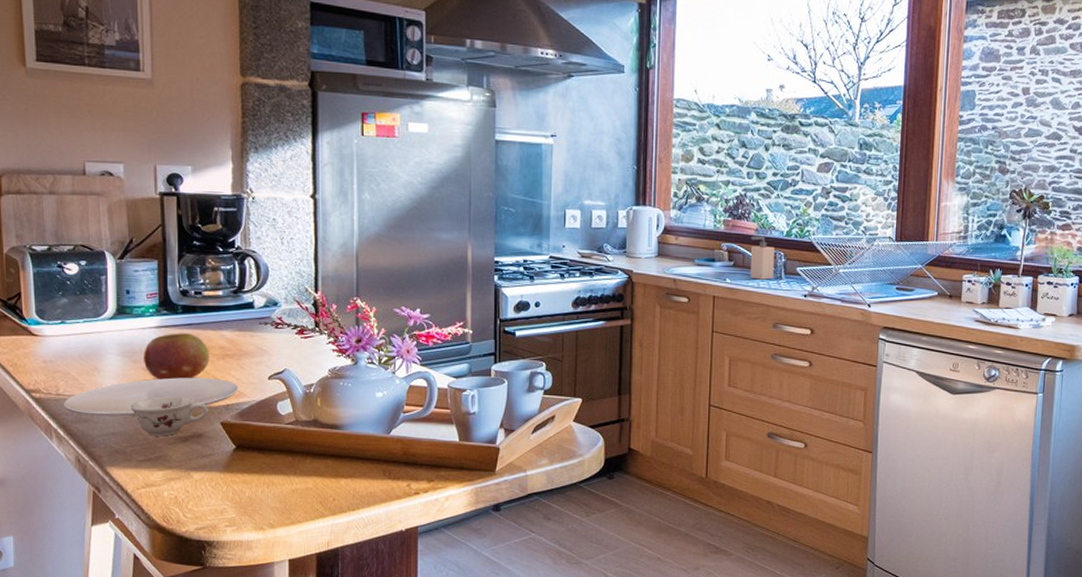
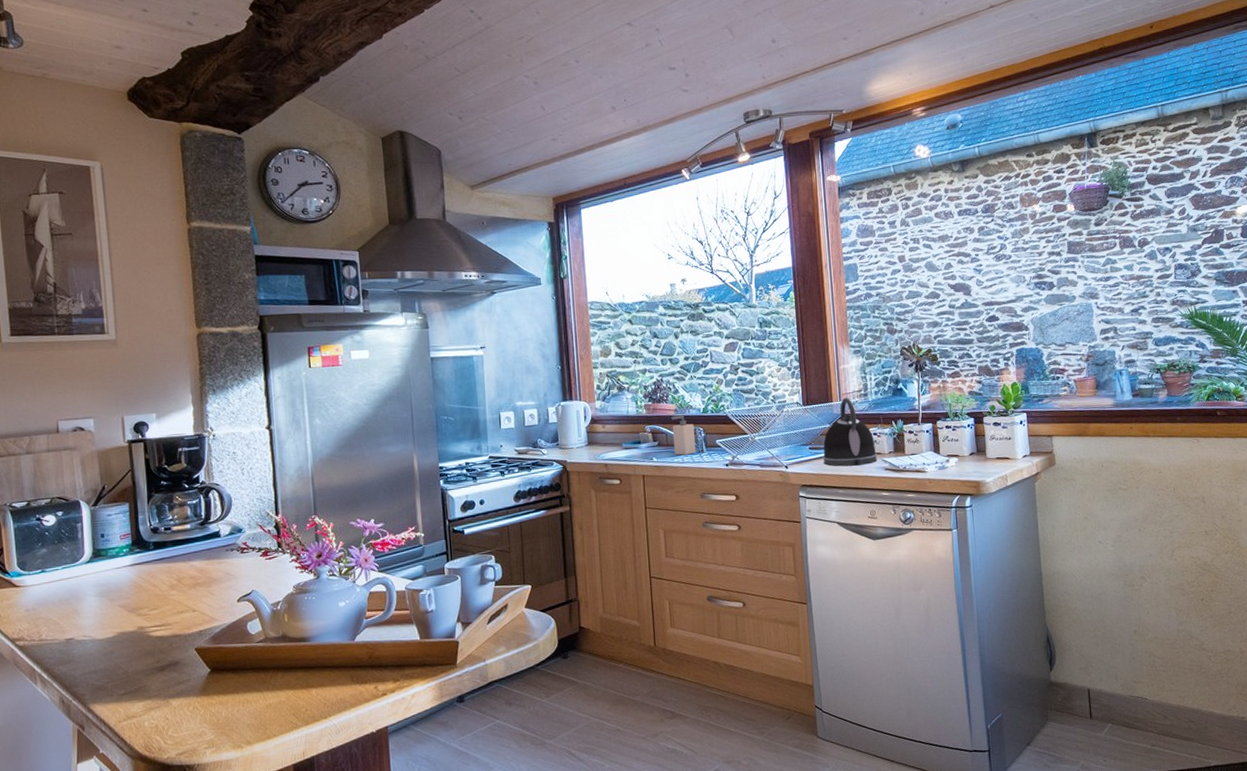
plate: present [64,377,239,417] -> none [47,607,211,657]
teacup: present [130,396,208,437] -> none [109,628,183,670]
fruit: present [144,333,210,380] -> none [120,567,182,615]
kettle: none [909,237,969,313] -> present [822,397,877,467]

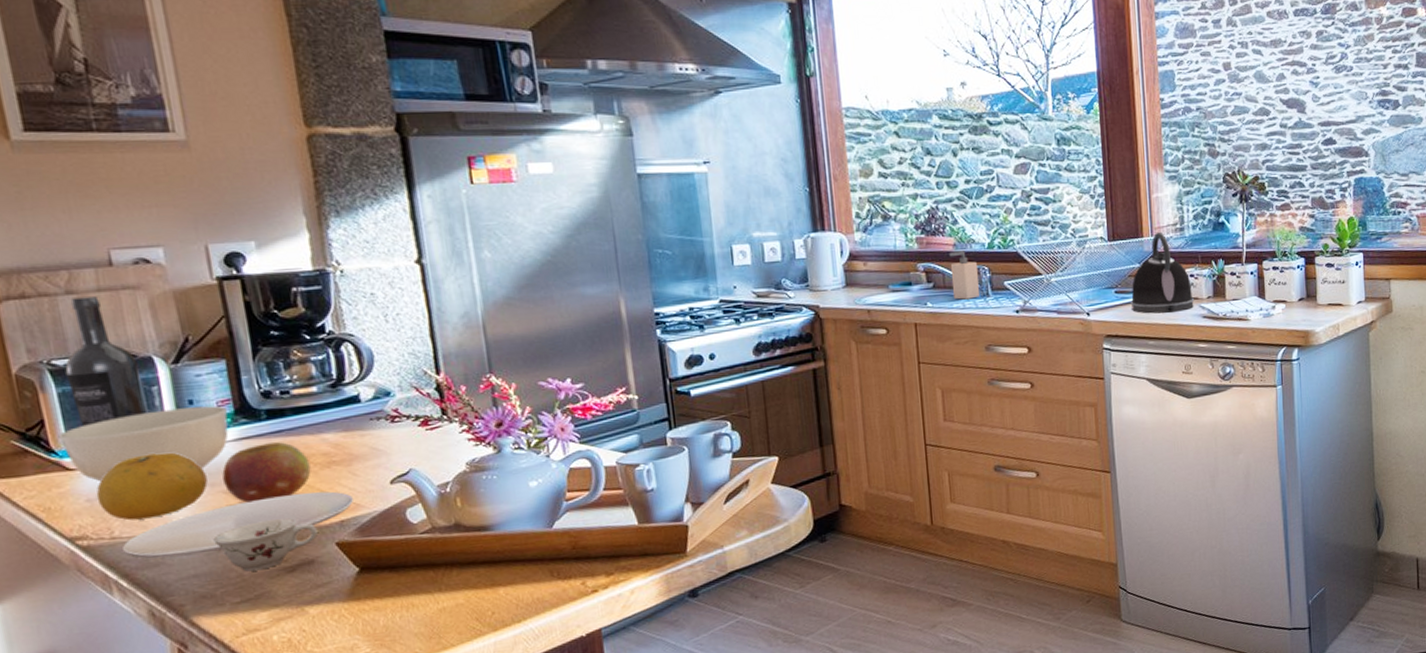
bowl: none [11,538,127,596] -> present [58,405,229,482]
wine bottle: none [20,454,73,553] -> present [65,295,148,426]
fruit: none [32,574,109,627] -> present [96,452,208,521]
plate: none [47,607,211,657] -> present [122,491,354,559]
teacup: none [109,628,183,670] -> present [213,518,318,572]
fruit: none [120,567,182,615] -> present [222,442,311,503]

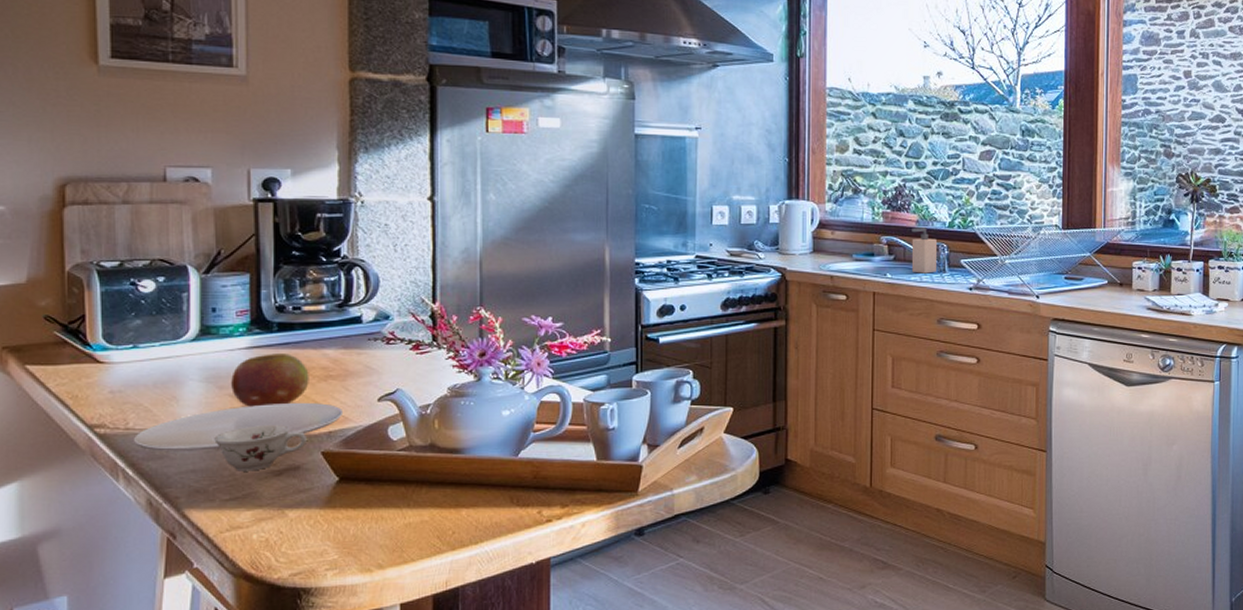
bowl: present [58,405,229,482] -> none [95,315,244,376]
wine bottle: present [65,295,148,426] -> none [111,206,176,324]
fruit: present [96,452,208,521] -> none [119,354,217,414]
kettle: present [1130,231,1194,314] -> none [1079,224,1140,302]

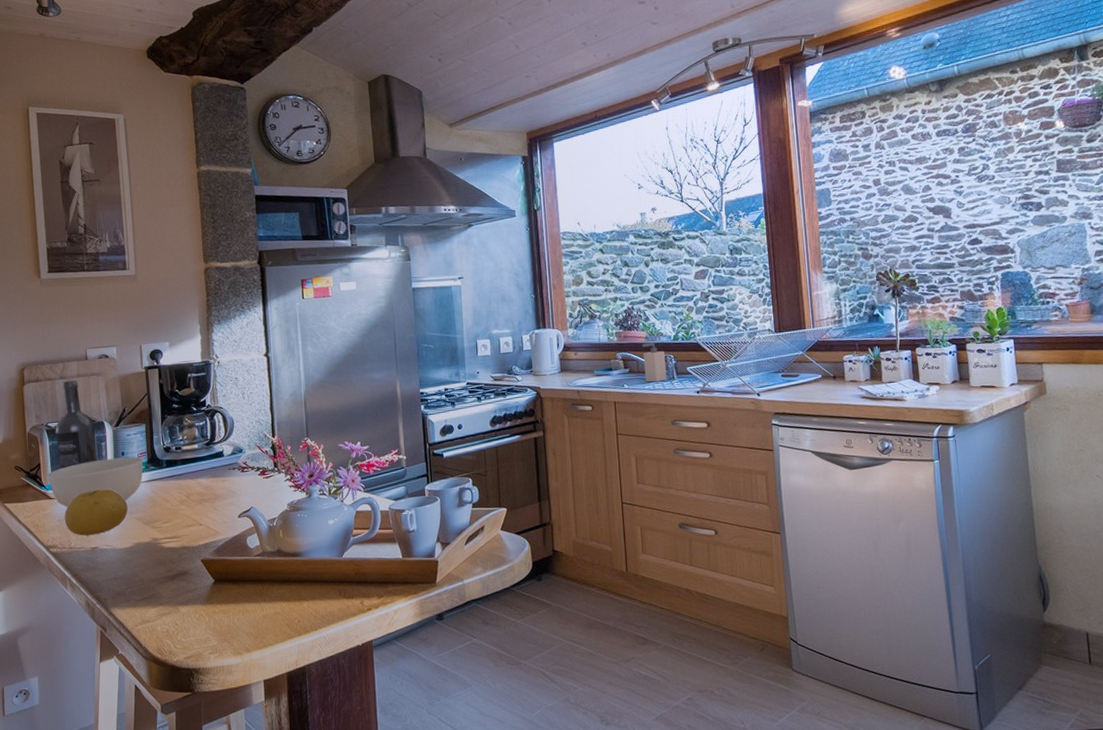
bowl: none [95,315,244,376] -> present [47,456,143,508]
wine bottle: none [111,206,176,324] -> present [55,379,98,469]
fruit: none [119,354,217,414] -> present [64,488,128,536]
plate: present [134,402,344,451] -> none [75,521,215,564]
teacup: present [214,425,307,472] -> none [128,540,190,578]
fruit: present [231,354,309,407] -> none [137,484,190,527]

